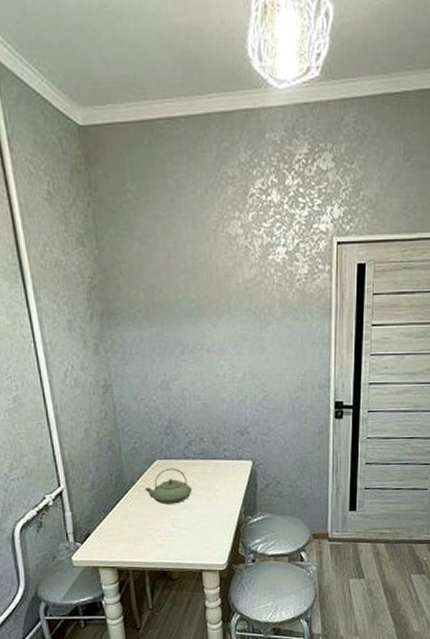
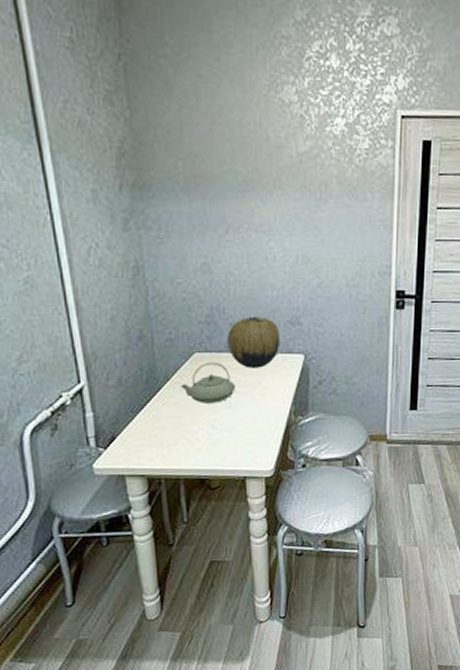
decorative ball: none [184,426,231,473] -> present [227,316,281,369]

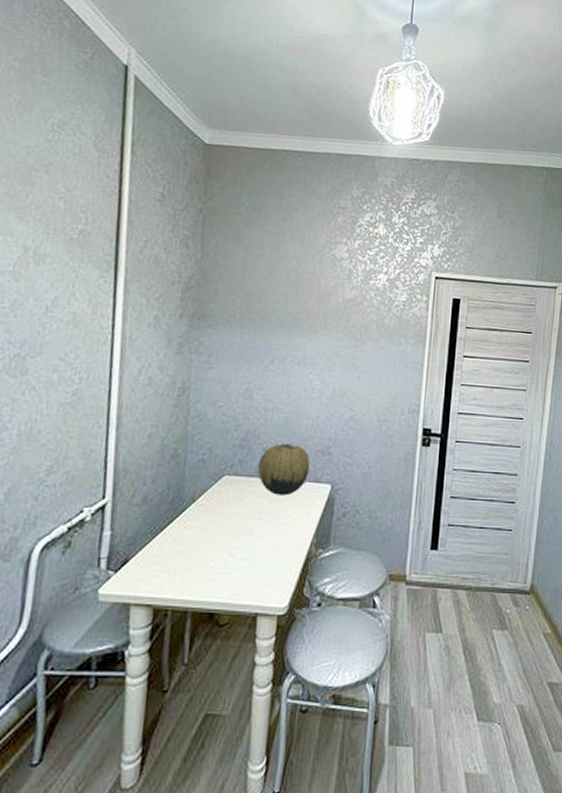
teapot: present [180,362,236,403] -> none [205,486,260,529]

